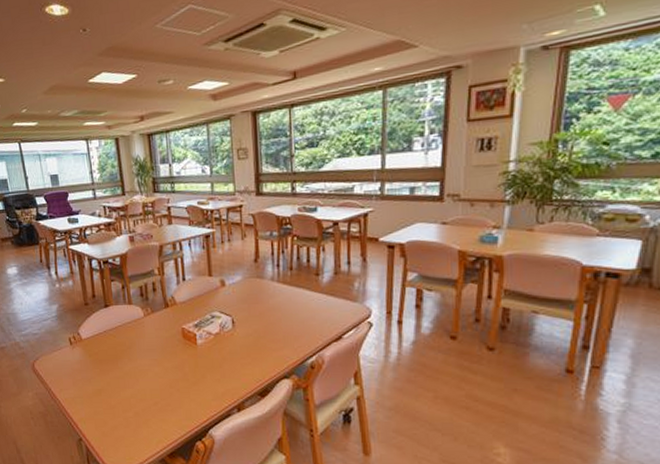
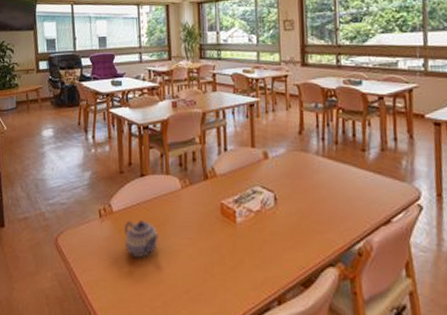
teapot: none [94,346,126,378] -> present [123,220,159,258]

